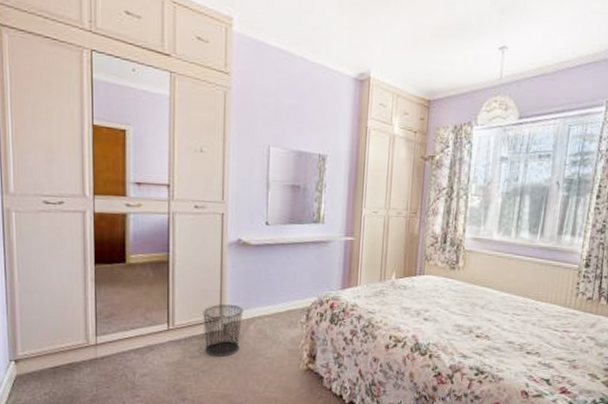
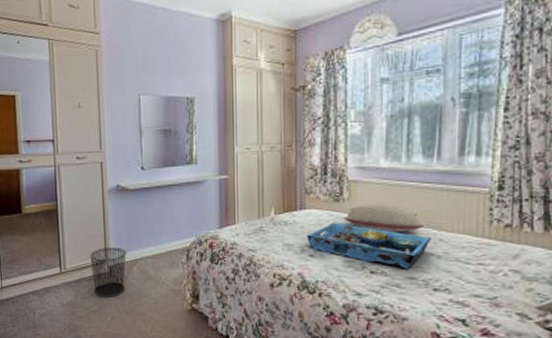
serving tray: none [422,288,529,335] -> present [306,222,431,270]
pillow: none [457,274,524,301] -> present [343,205,423,233]

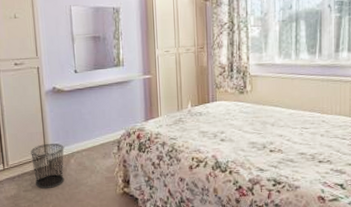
serving tray: present [306,222,431,270] -> none [218,111,316,147]
pillow: present [343,205,423,233] -> none [247,94,310,118]

